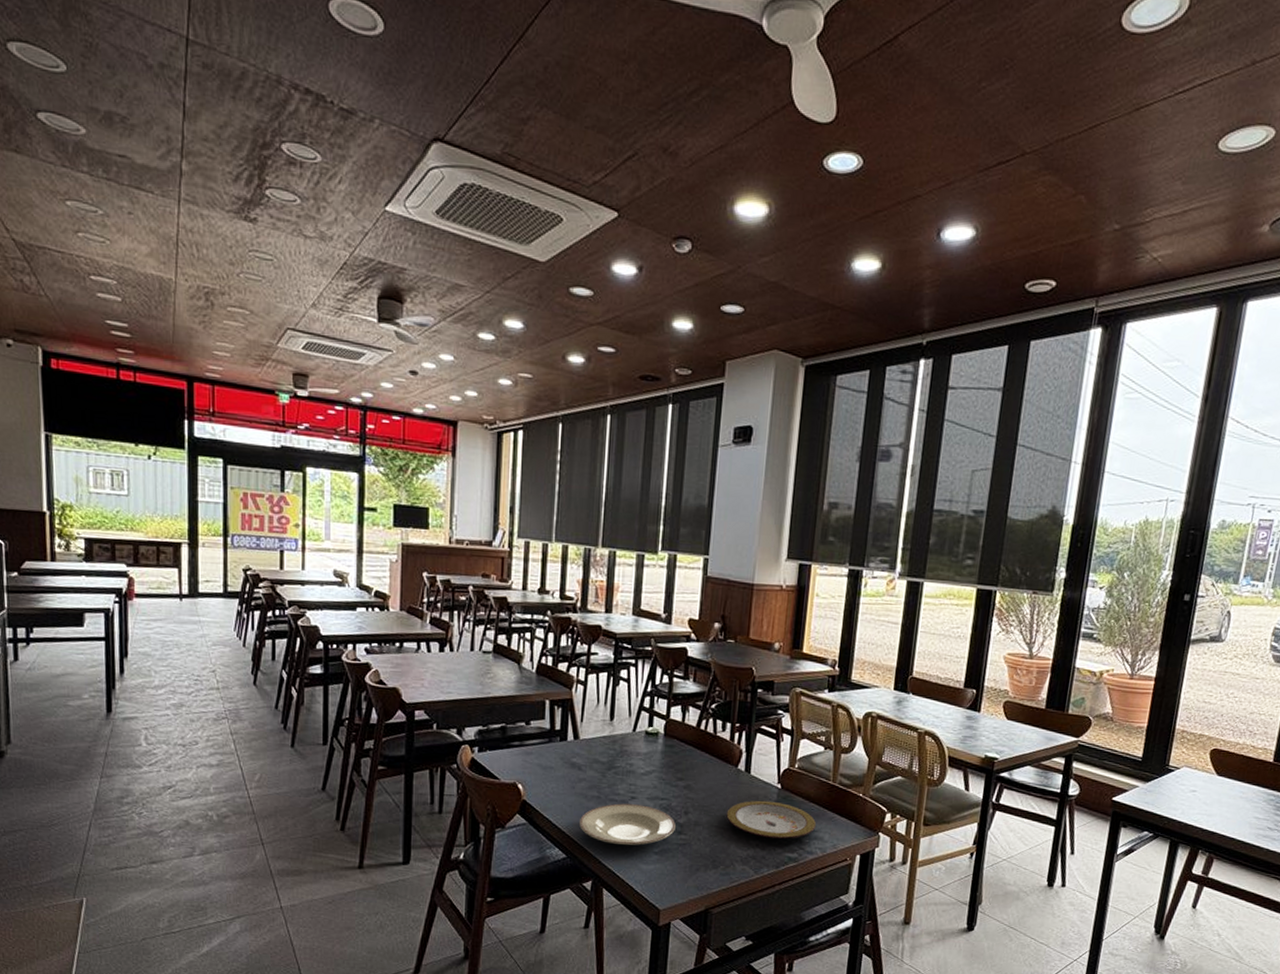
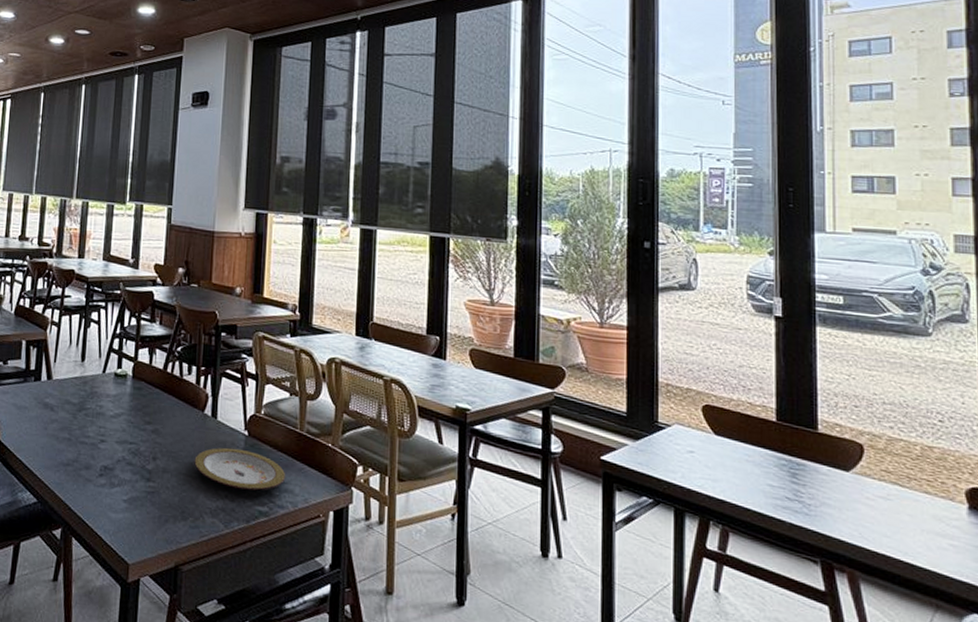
plate: present [578,803,676,845] -> none [50,446,144,492]

